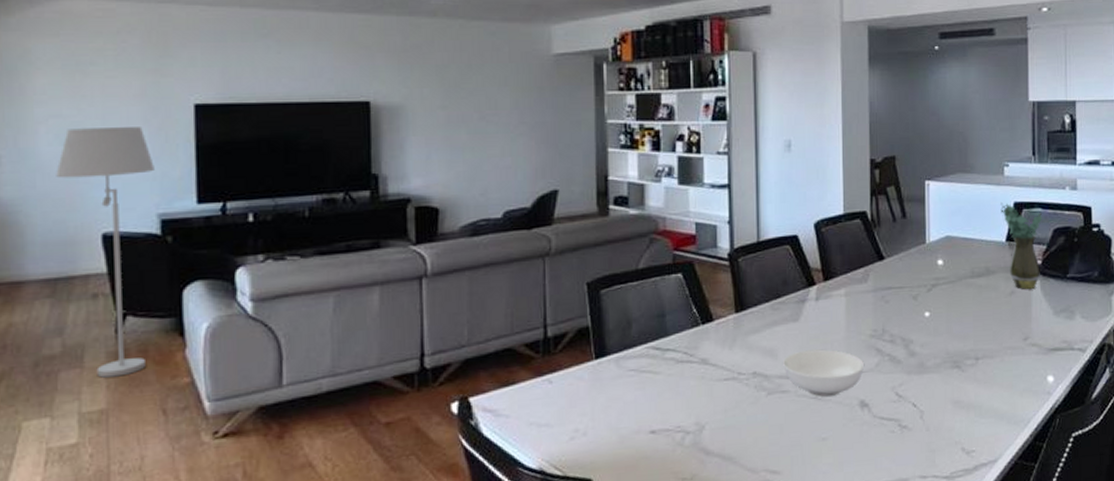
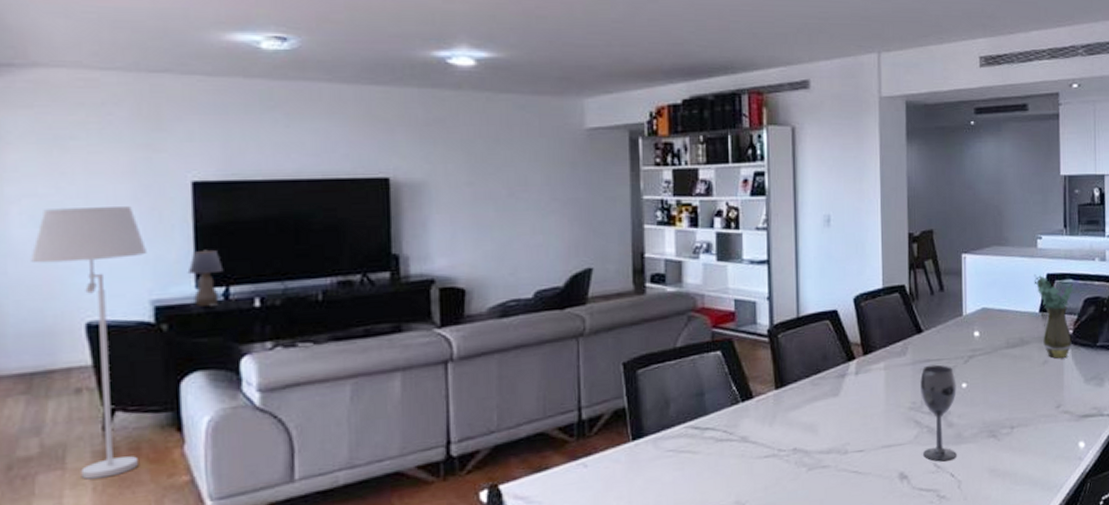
table lamp: none [189,167,222,220] -> present [187,249,224,307]
bowl: present [783,349,865,397] -> none [823,423,904,471]
wine glass: none [881,292,919,391] -> present [919,364,957,461]

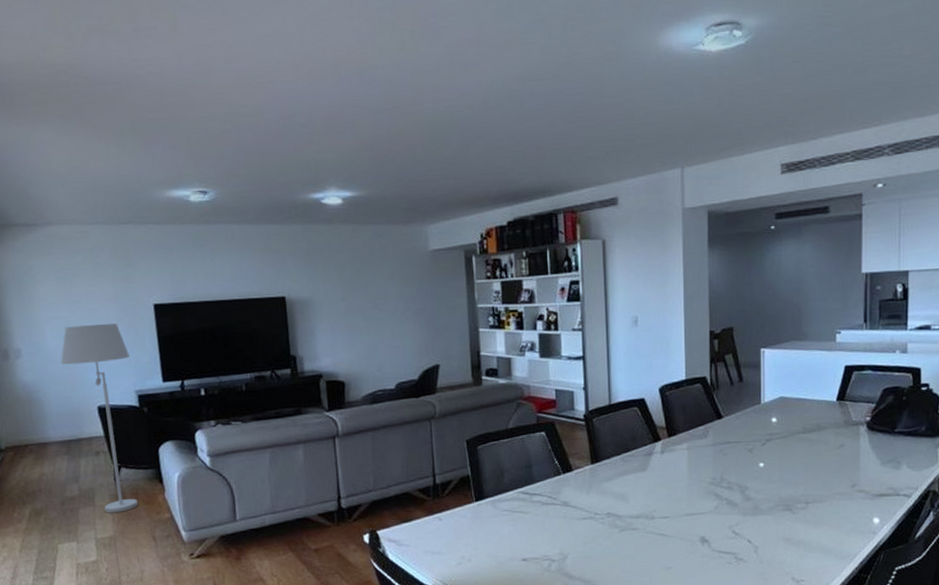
table lamp: present [187,249,224,307] -> none [156,354,179,395]
wine glass: present [919,364,957,461] -> none [719,446,754,529]
vase: present [1034,274,1074,358] -> none [832,366,873,443]

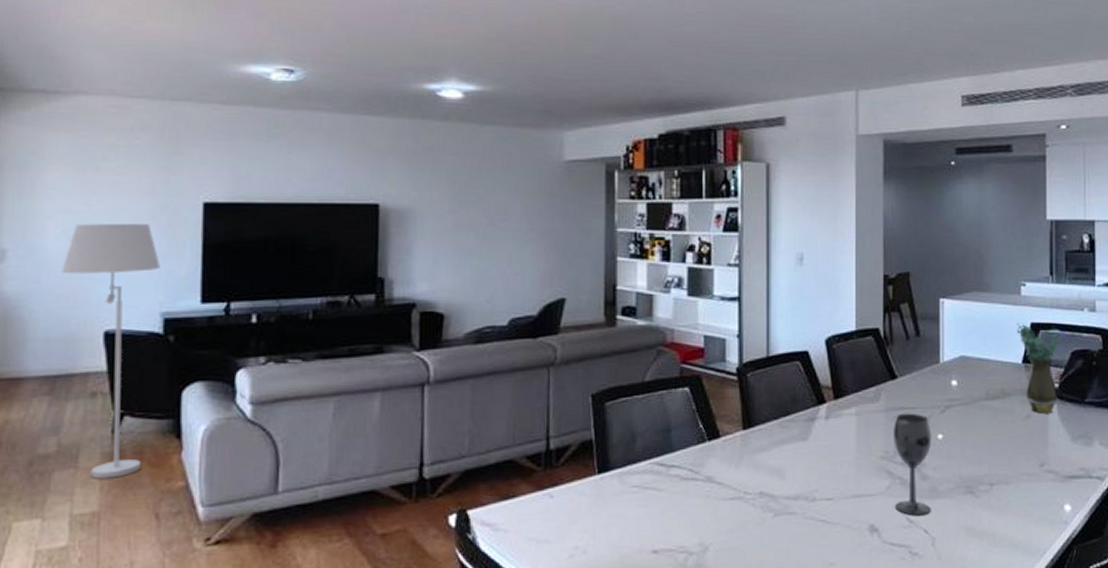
wine glass: none [719,446,754,529] -> present [892,413,932,516]
vase: none [832,366,873,443] -> present [1017,323,1060,413]

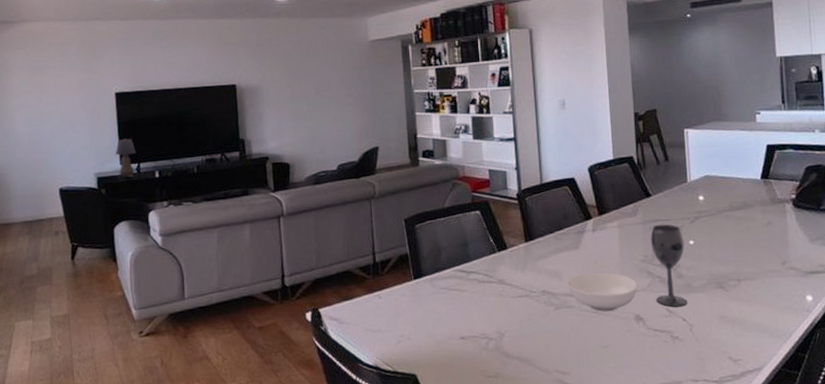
floor lamp: present [61,224,160,479] -> none [28,111,92,292]
table lamp: none [194,266,227,320] -> present [115,138,136,177]
bowl: none [791,470,875,520] -> present [567,272,638,311]
vase: present [1017,323,1060,413] -> none [754,145,795,220]

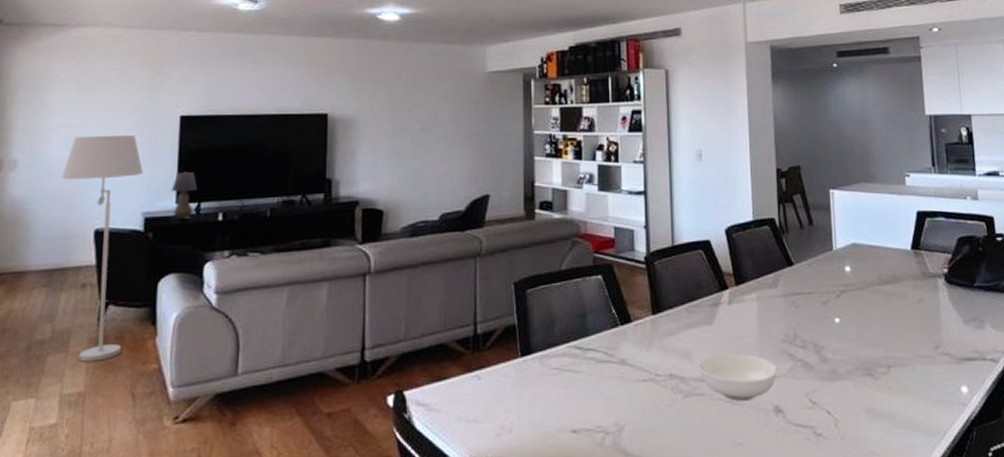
floor lamp: none [28,111,92,292] -> present [61,135,143,362]
wine glass: present [650,224,687,307] -> none [792,298,832,397]

